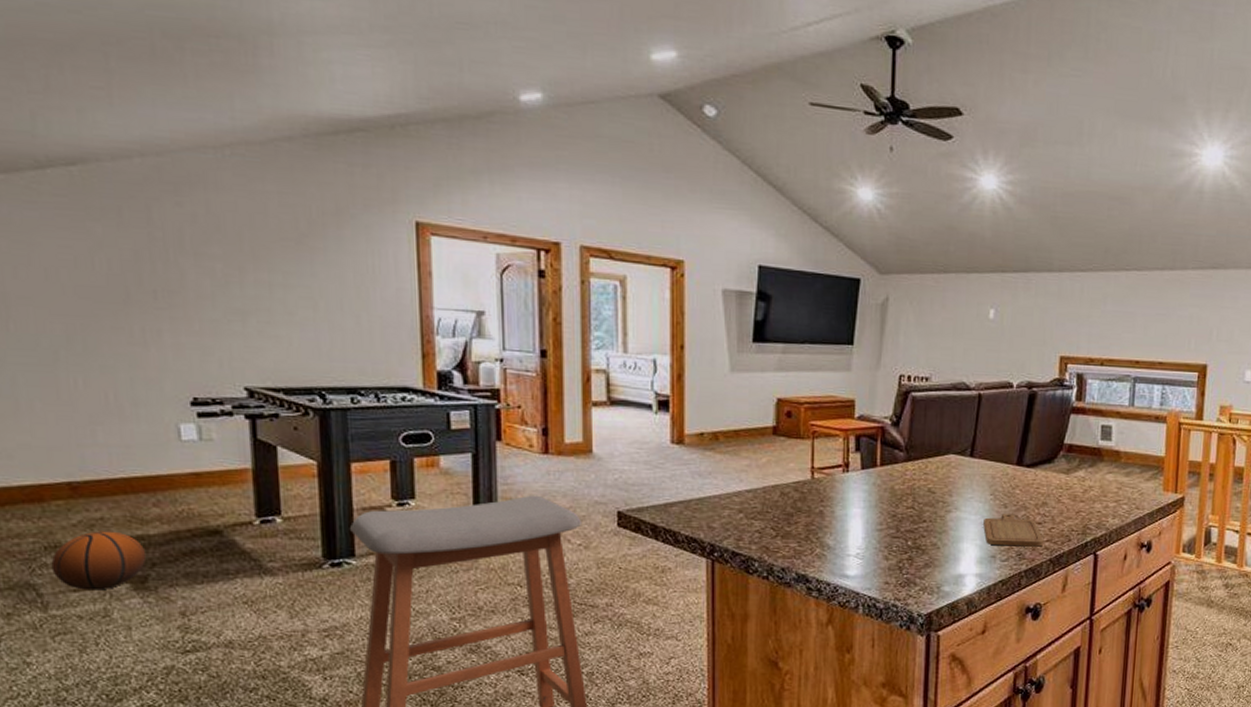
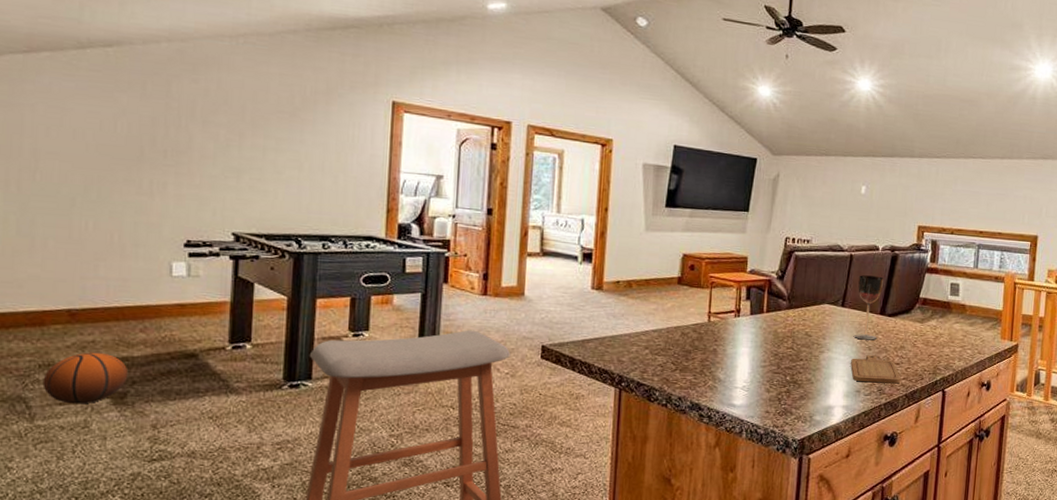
wineglass: none [986,418,1019,496] -> present [854,275,883,340]

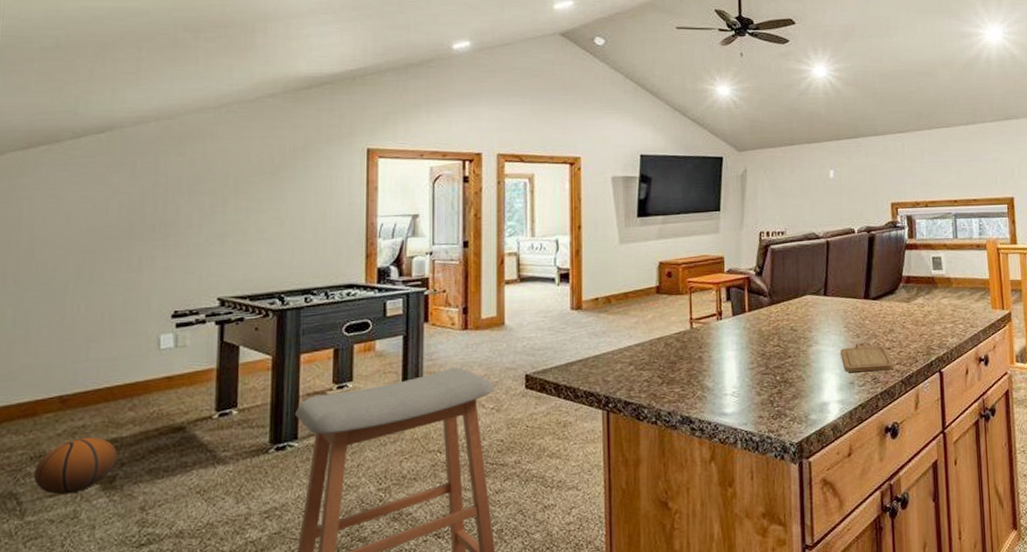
wineglass: present [854,275,883,340] -> none [838,259,865,328]

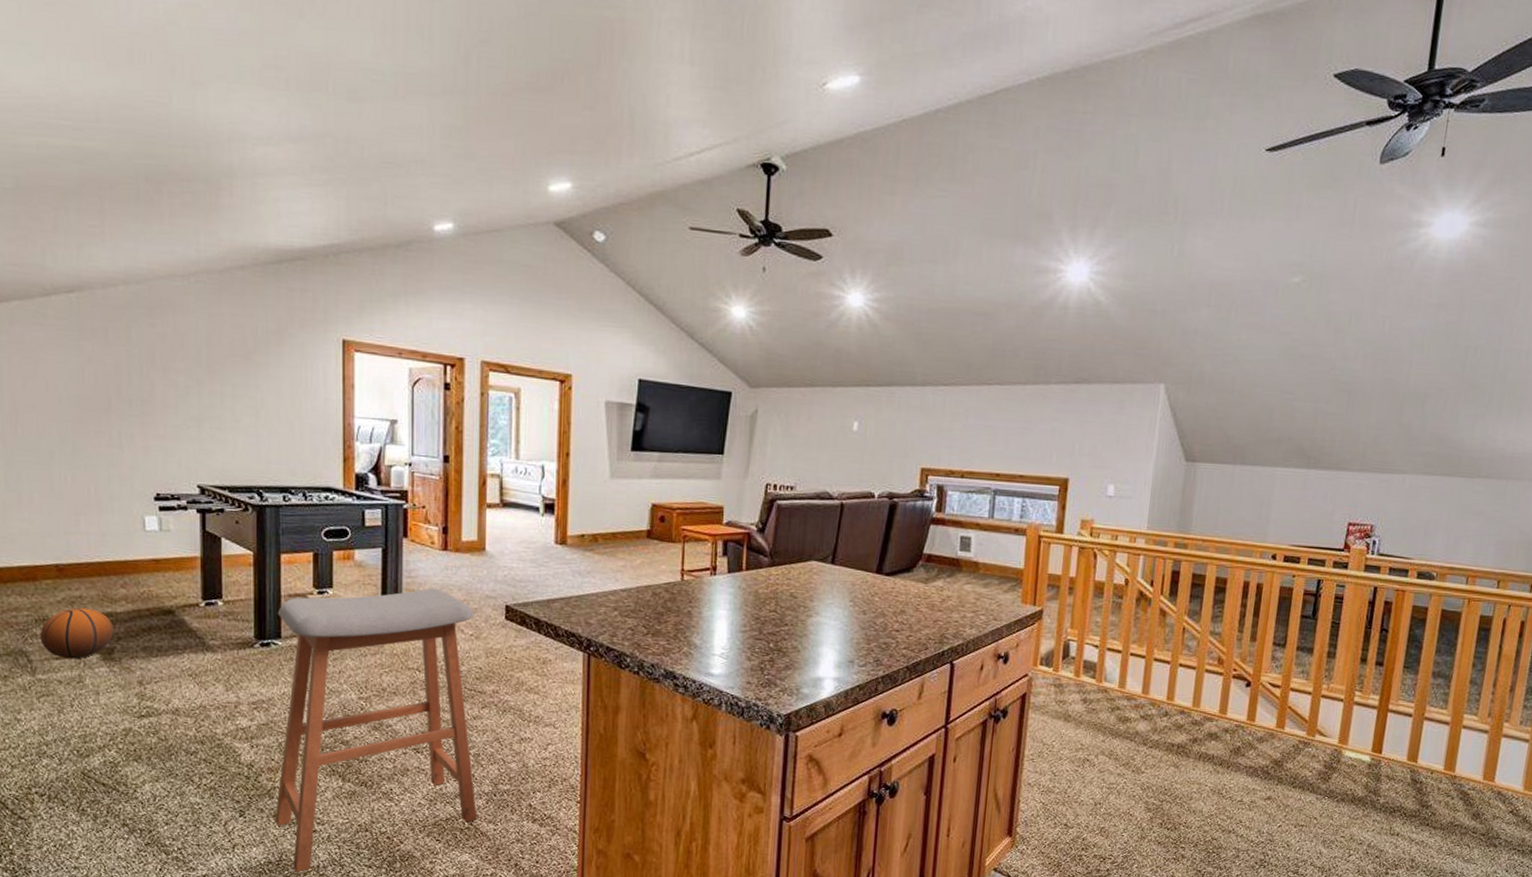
chopping board: present [841,342,894,373] -> none [842,620,901,654]

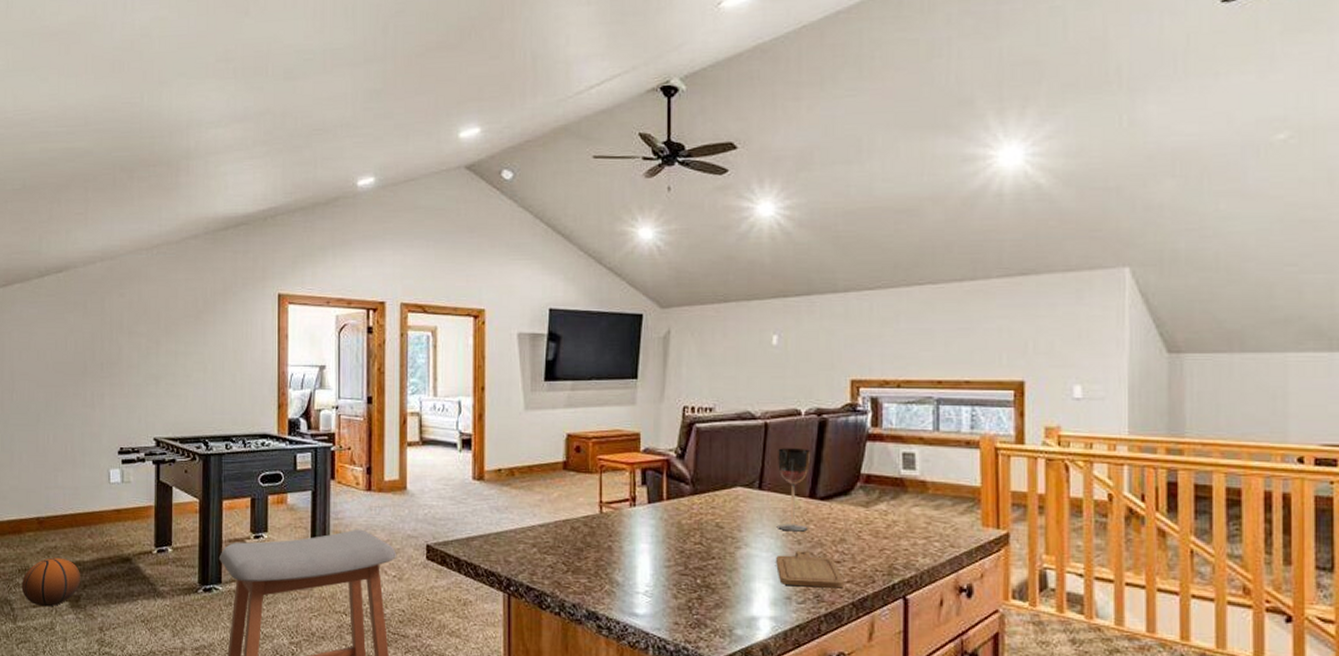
chopping board: none [842,620,901,654] -> present [776,551,843,589]
wineglass: none [846,527,880,603] -> present [778,448,810,532]

